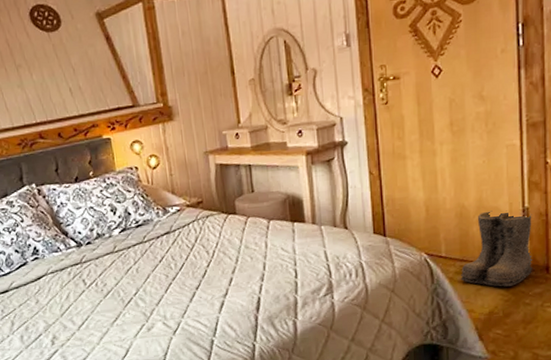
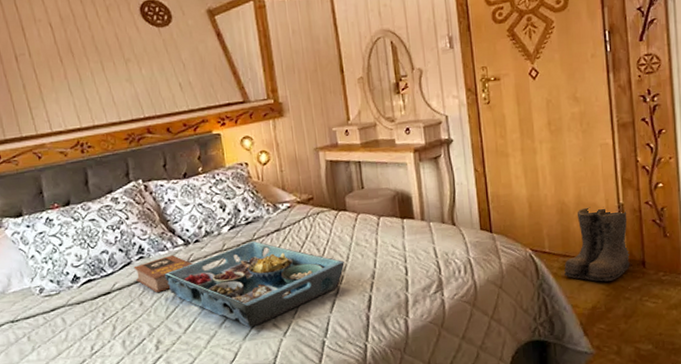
book: none [29,256,86,292] -> present [133,255,194,293]
serving tray: none [58,243,234,327] -> present [164,241,345,329]

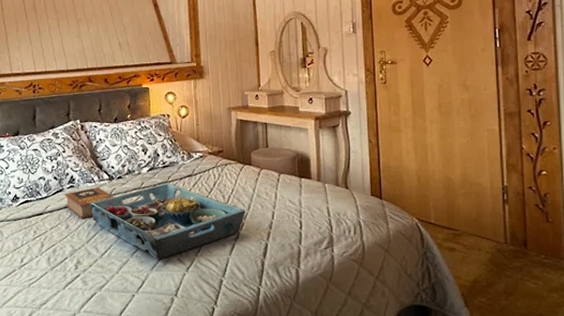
boots: present [564,207,632,282] -> none [448,186,514,257]

